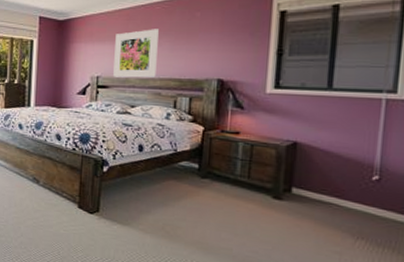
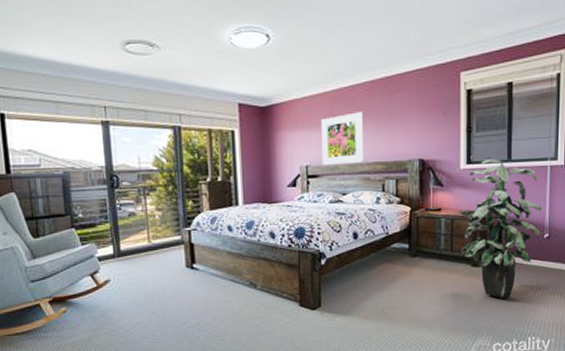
indoor plant: none [260,85,371,241] -> present [459,158,541,298]

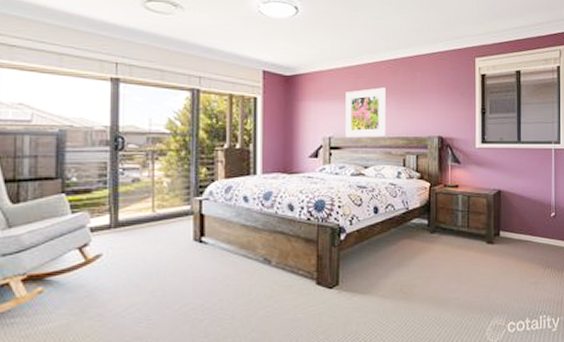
indoor plant: present [459,158,541,298] -> none [475,139,548,276]

